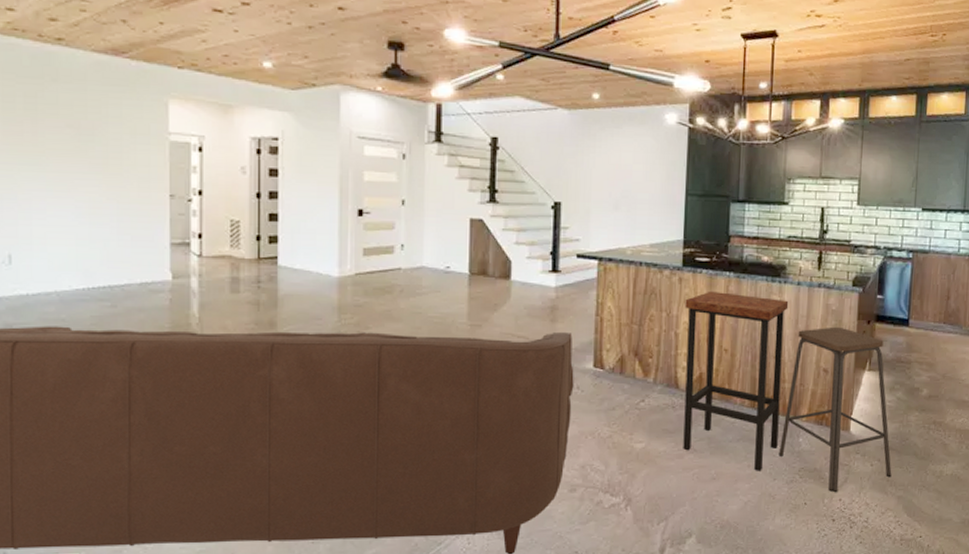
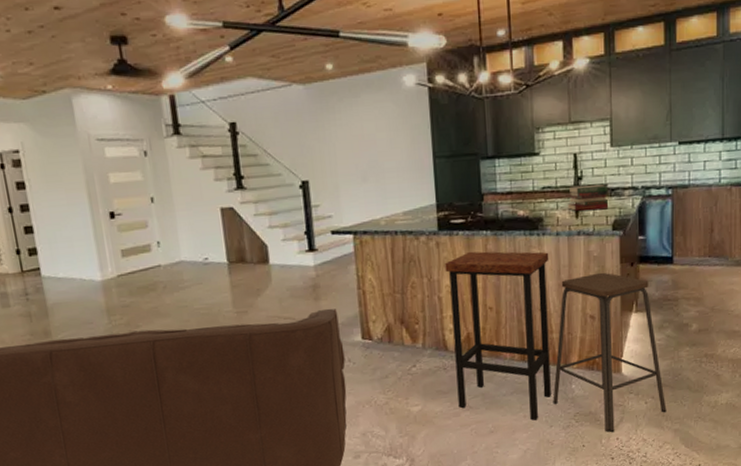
books: none [811,238,852,265] -> present [567,184,609,212]

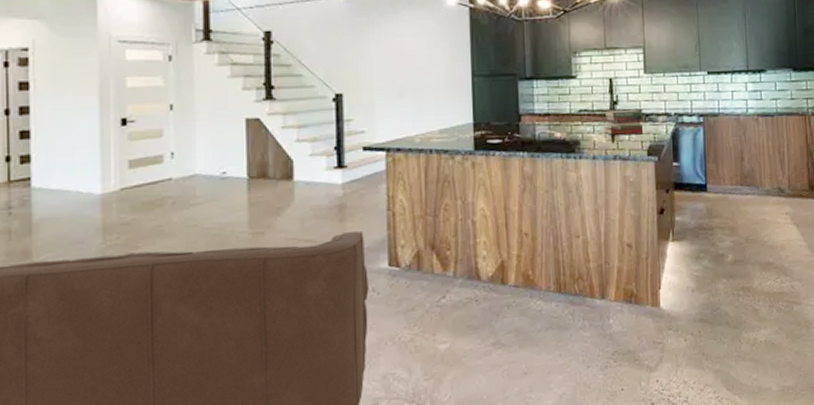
bar stool: present [444,251,551,420] -> none [480,173,588,360]
bar stool: present [553,272,667,433] -> none [590,198,707,374]

